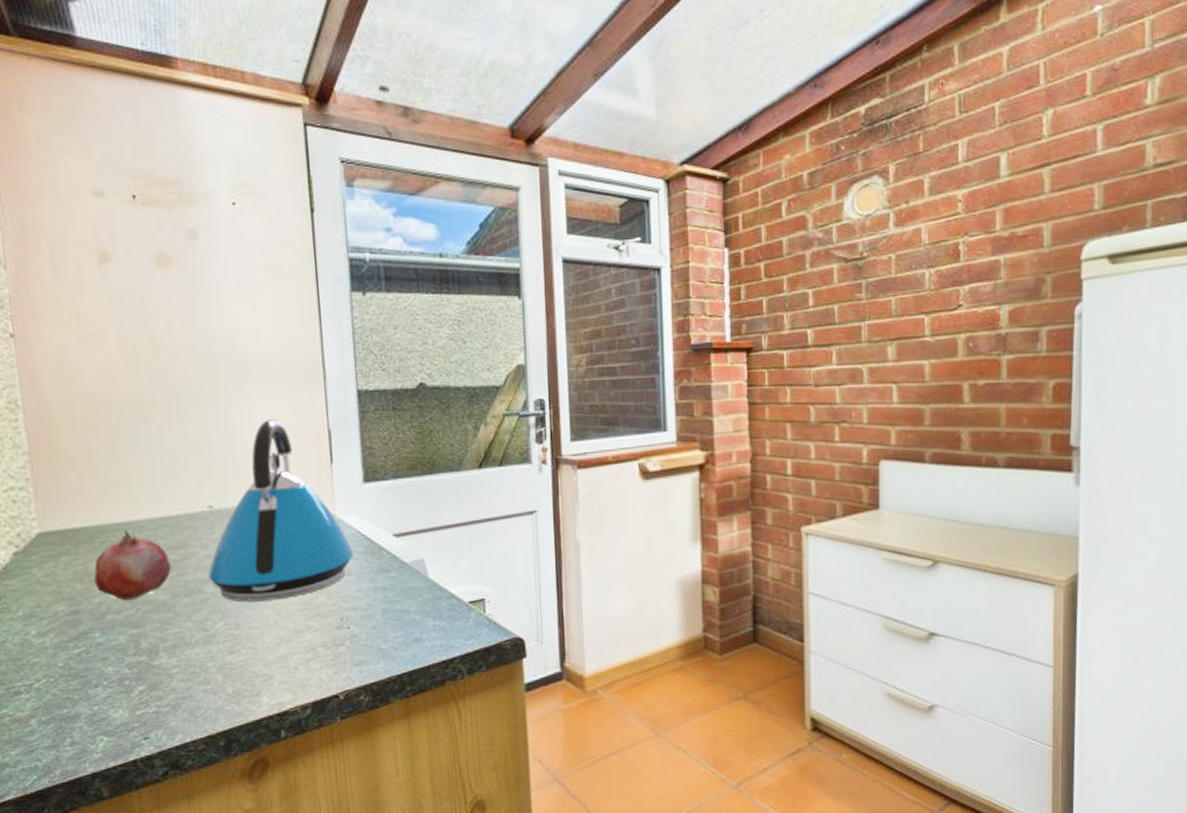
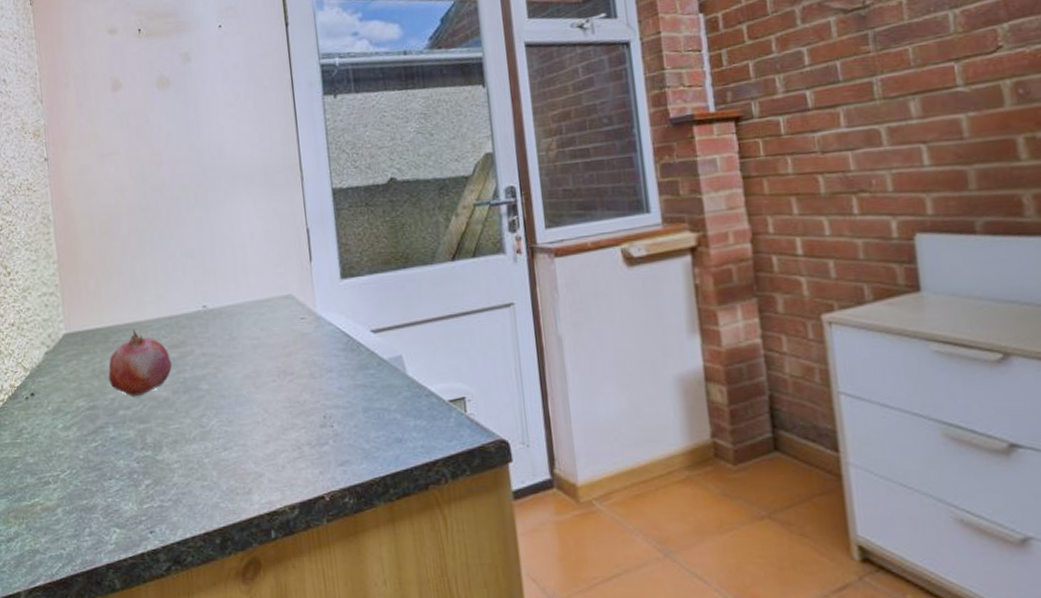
kettle: present [208,419,353,602] -> none [203,221,334,399]

